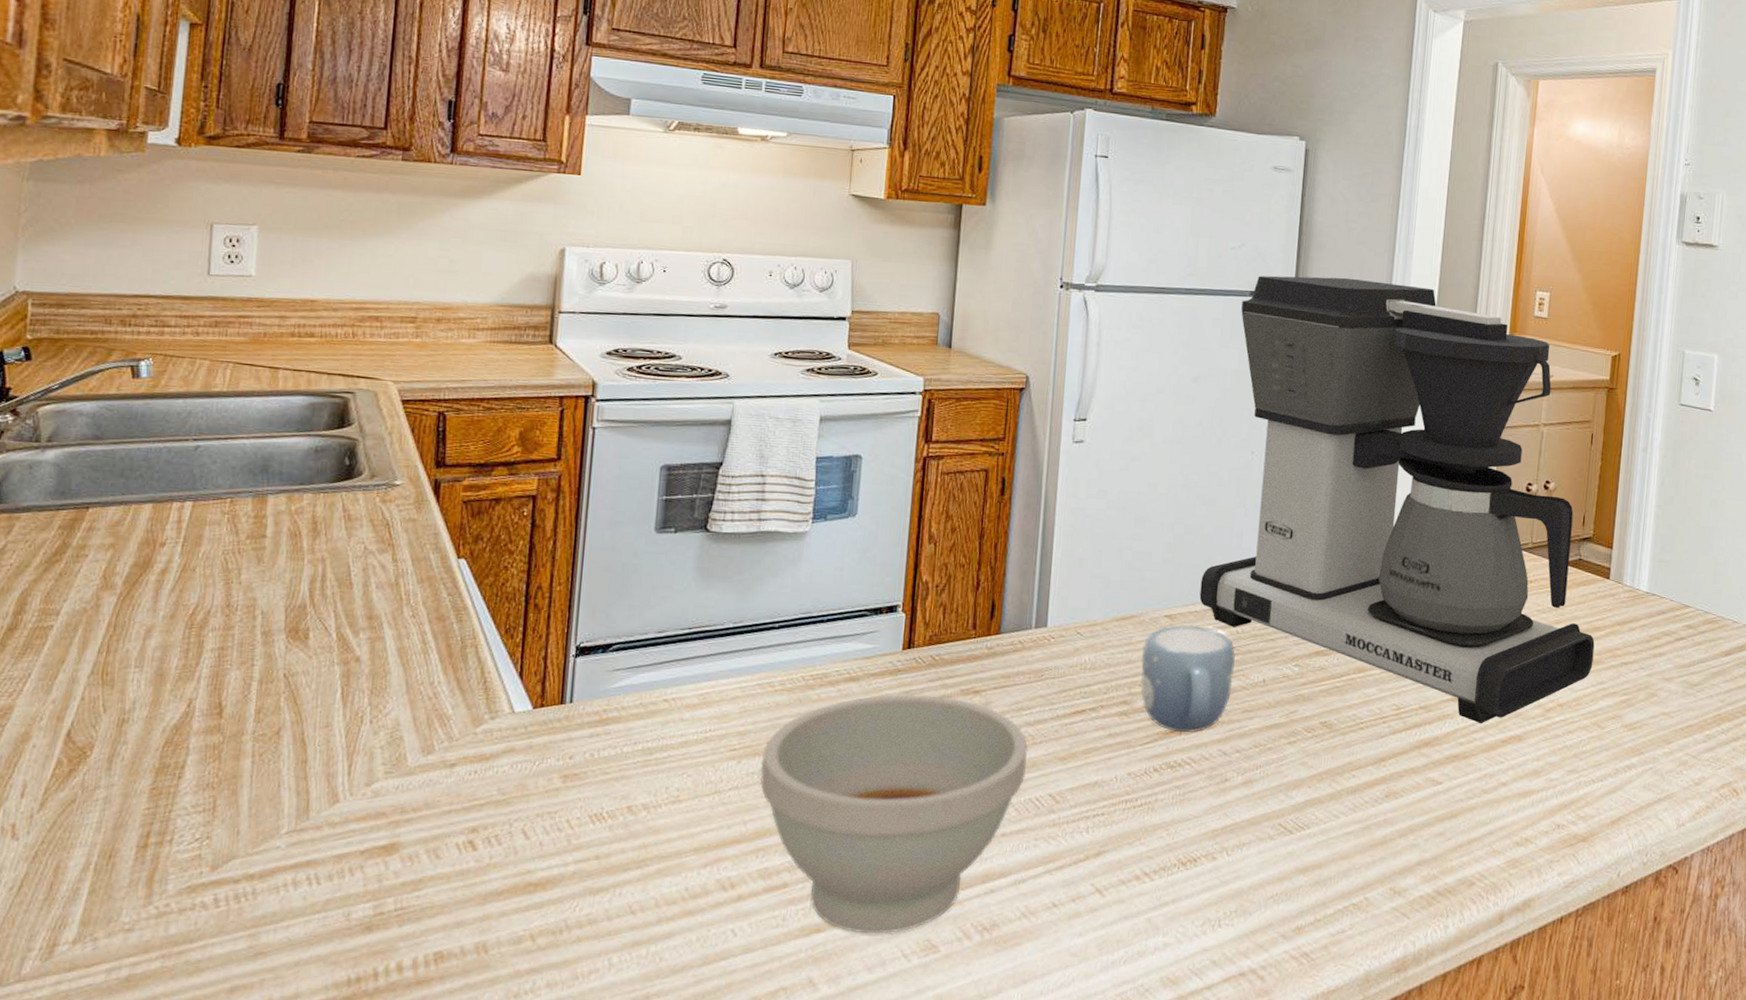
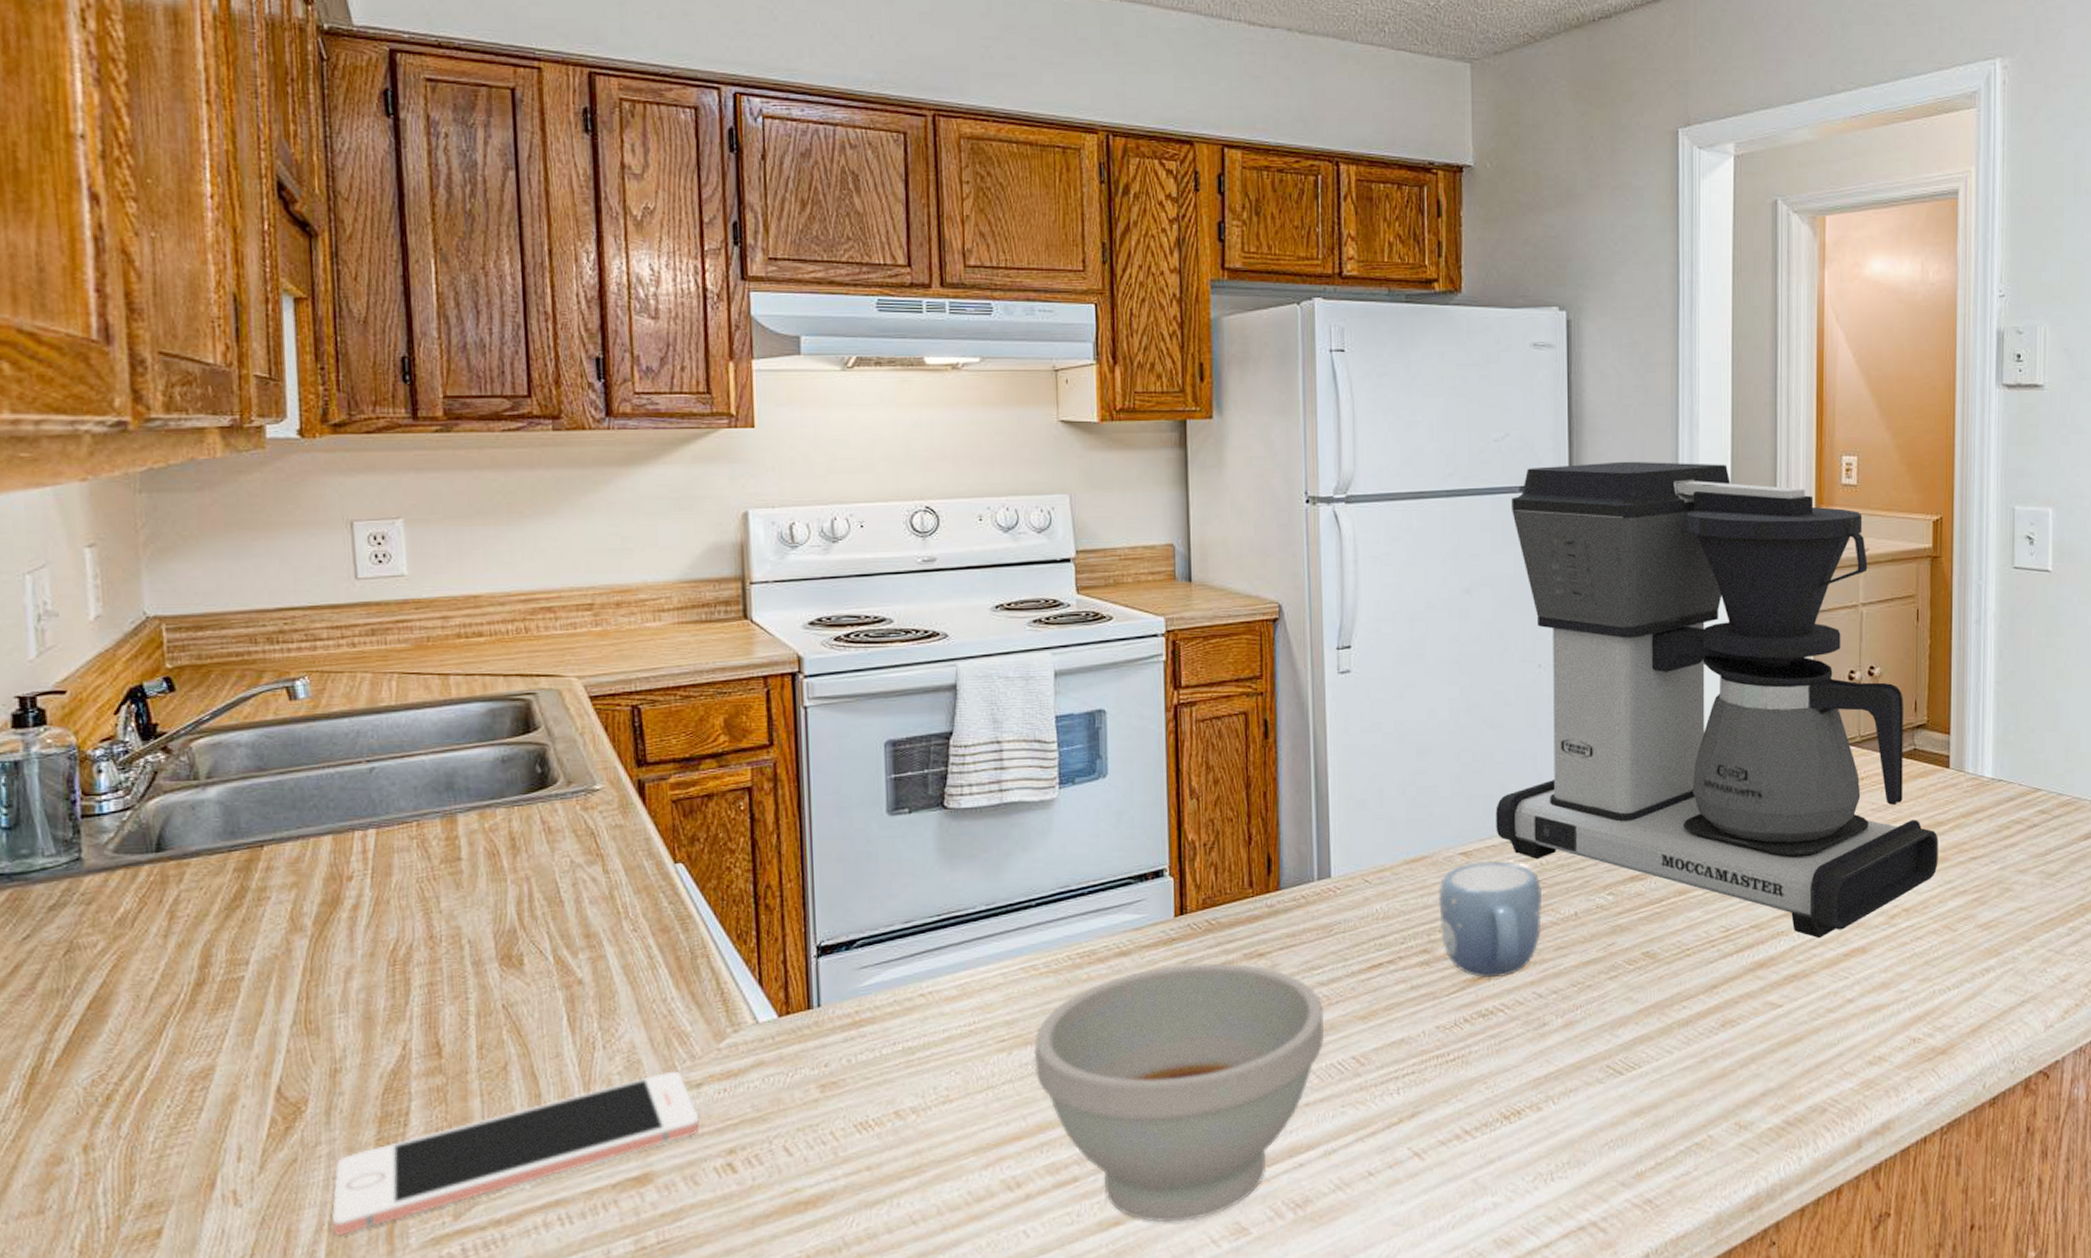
cell phone: none [99,749,449,877] -> present [332,1071,699,1236]

